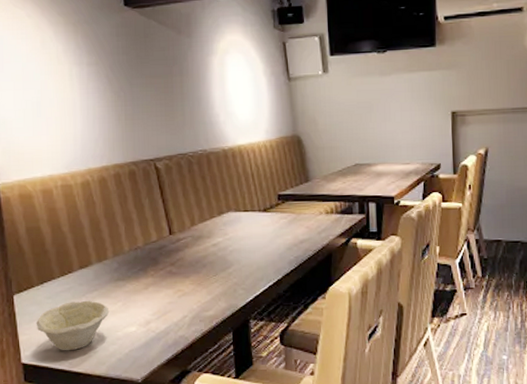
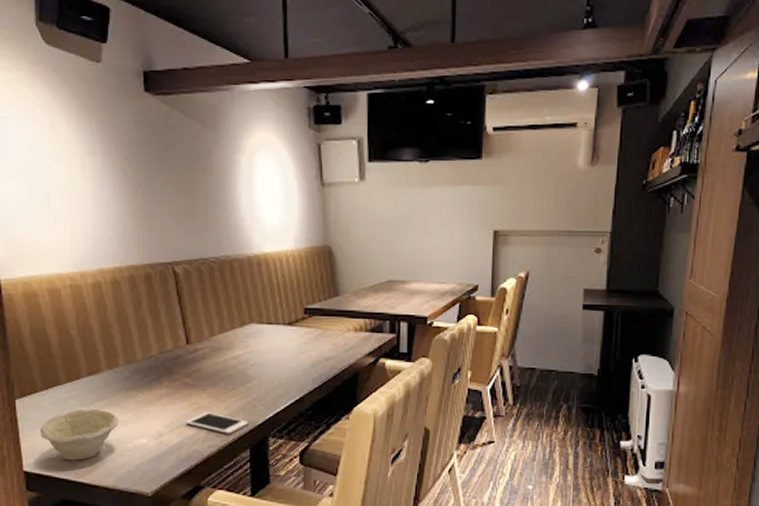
cell phone: none [171,298,230,318] -> present [185,412,249,434]

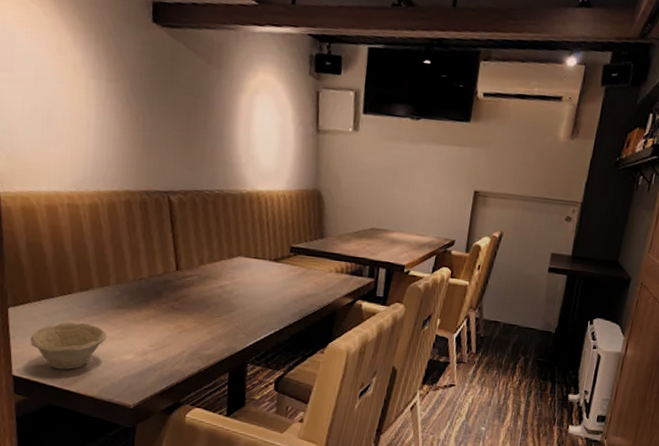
cell phone: present [185,412,249,434] -> none [170,335,230,358]

